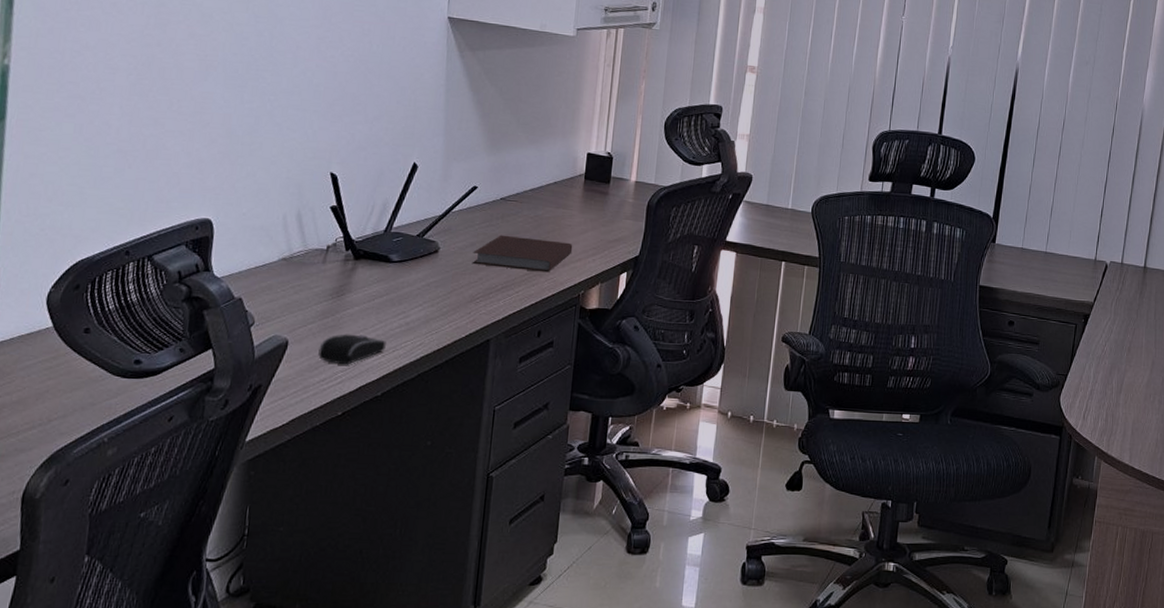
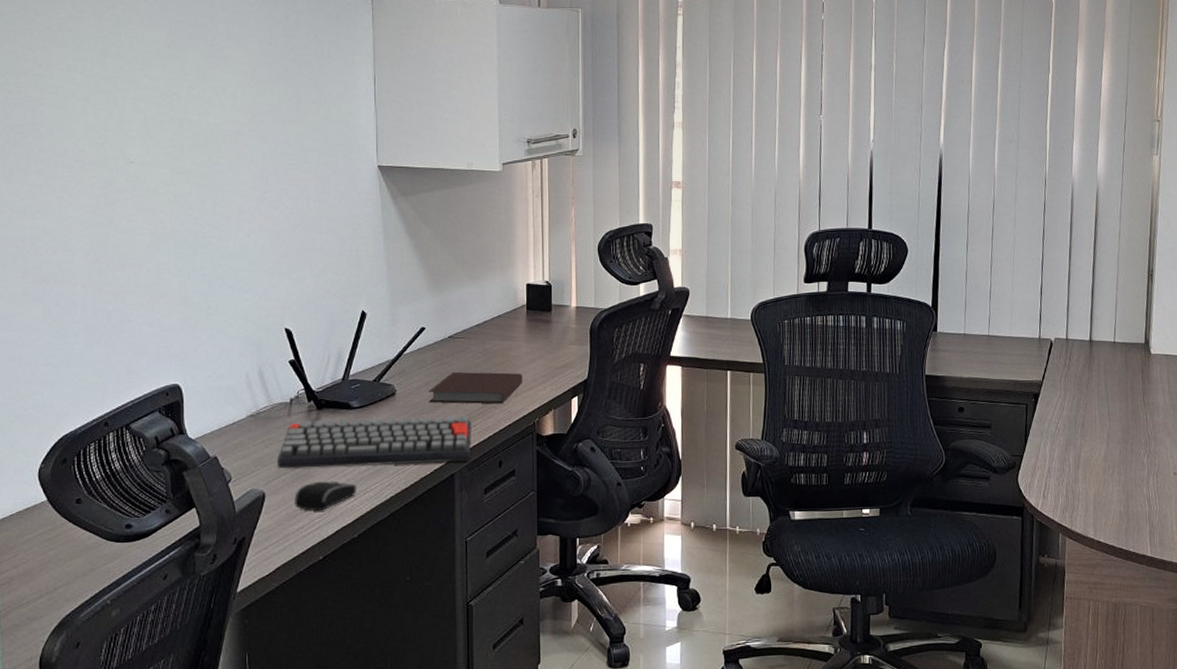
keyboard: none [305,270,515,328] -> present [277,415,472,469]

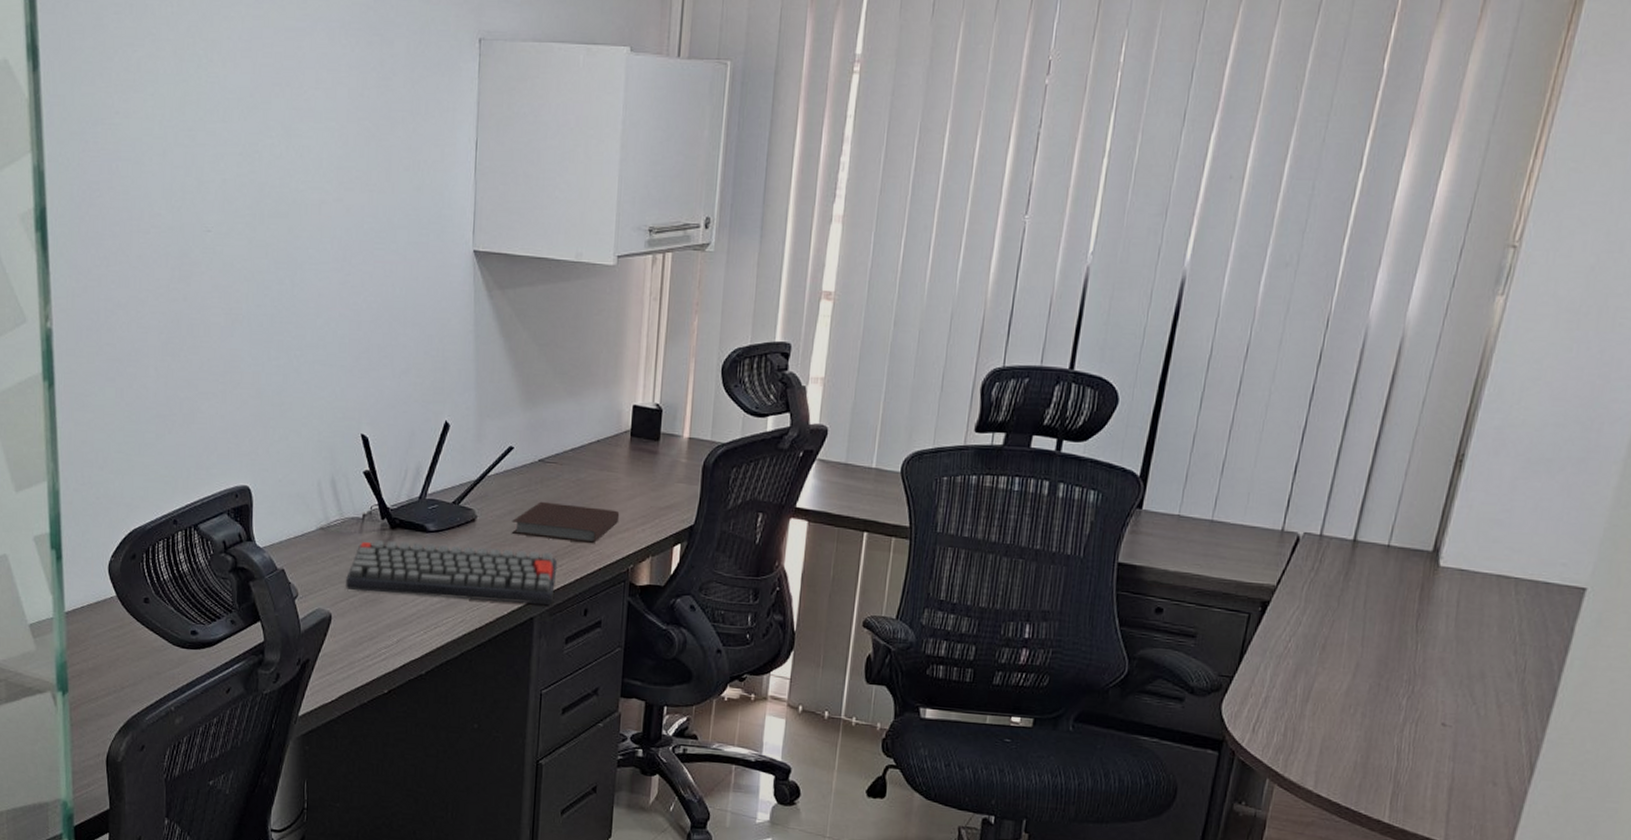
computer mouse: present [294,480,357,511] -> none [361,608,427,641]

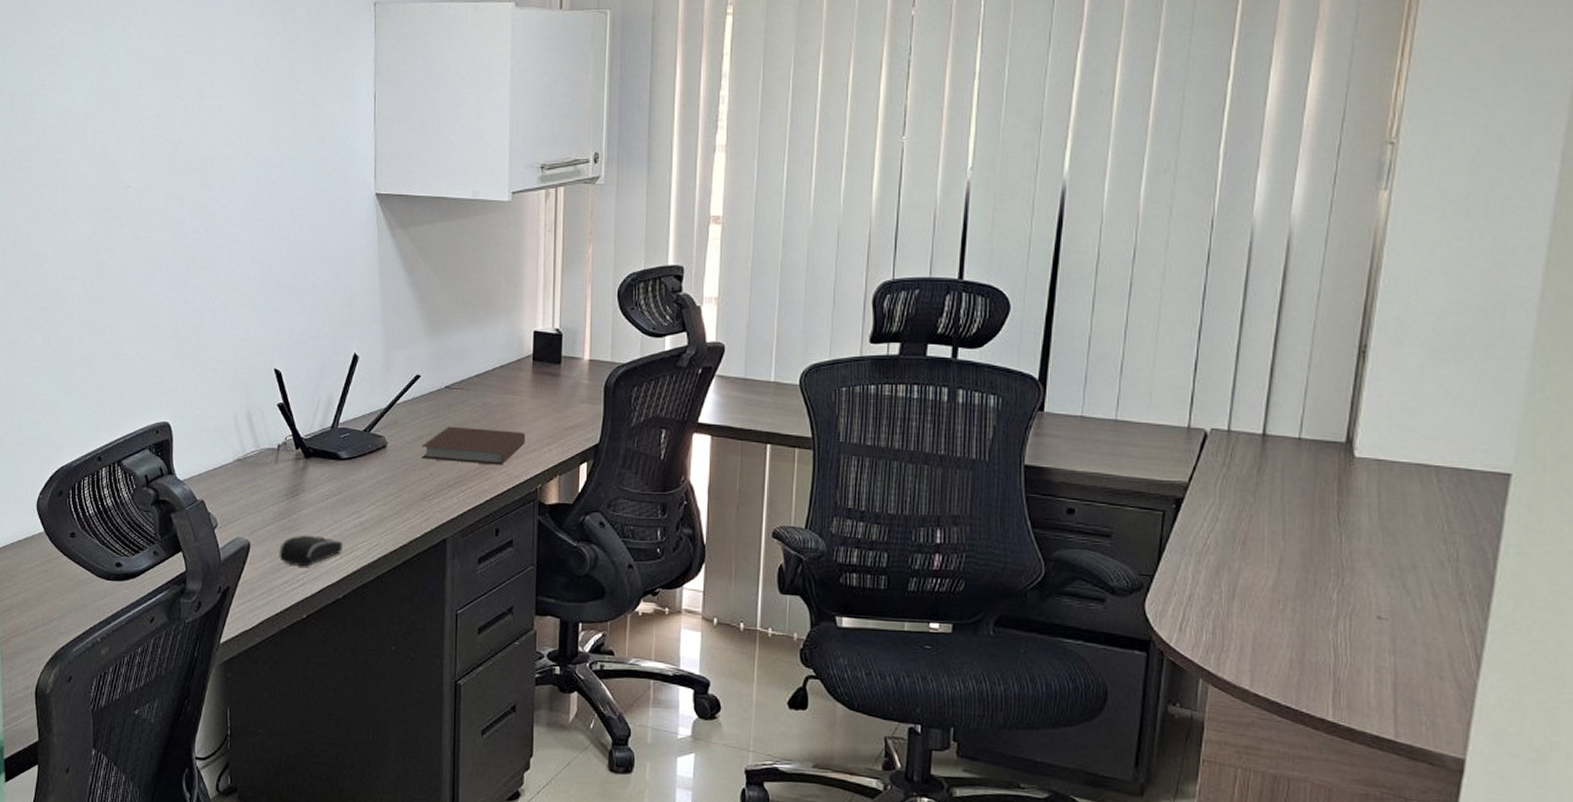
keyboard: present [346,540,558,605] -> none [263,469,468,526]
computer mouse: none [361,608,427,641] -> present [279,535,343,567]

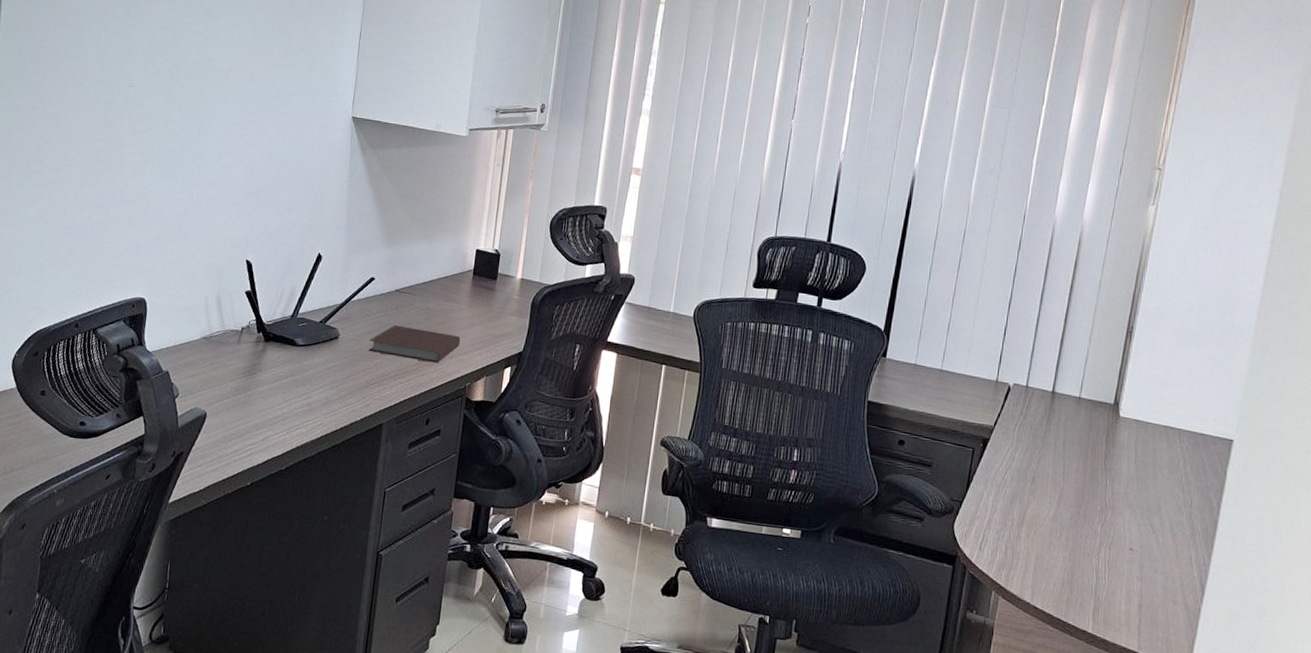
computer mouse: present [279,535,343,567] -> none [231,410,291,439]

